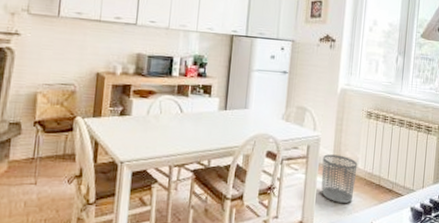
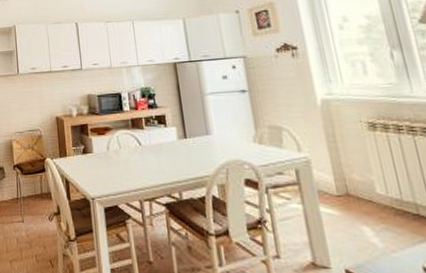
waste bin: present [321,154,358,203] -> none [320,178,382,239]

